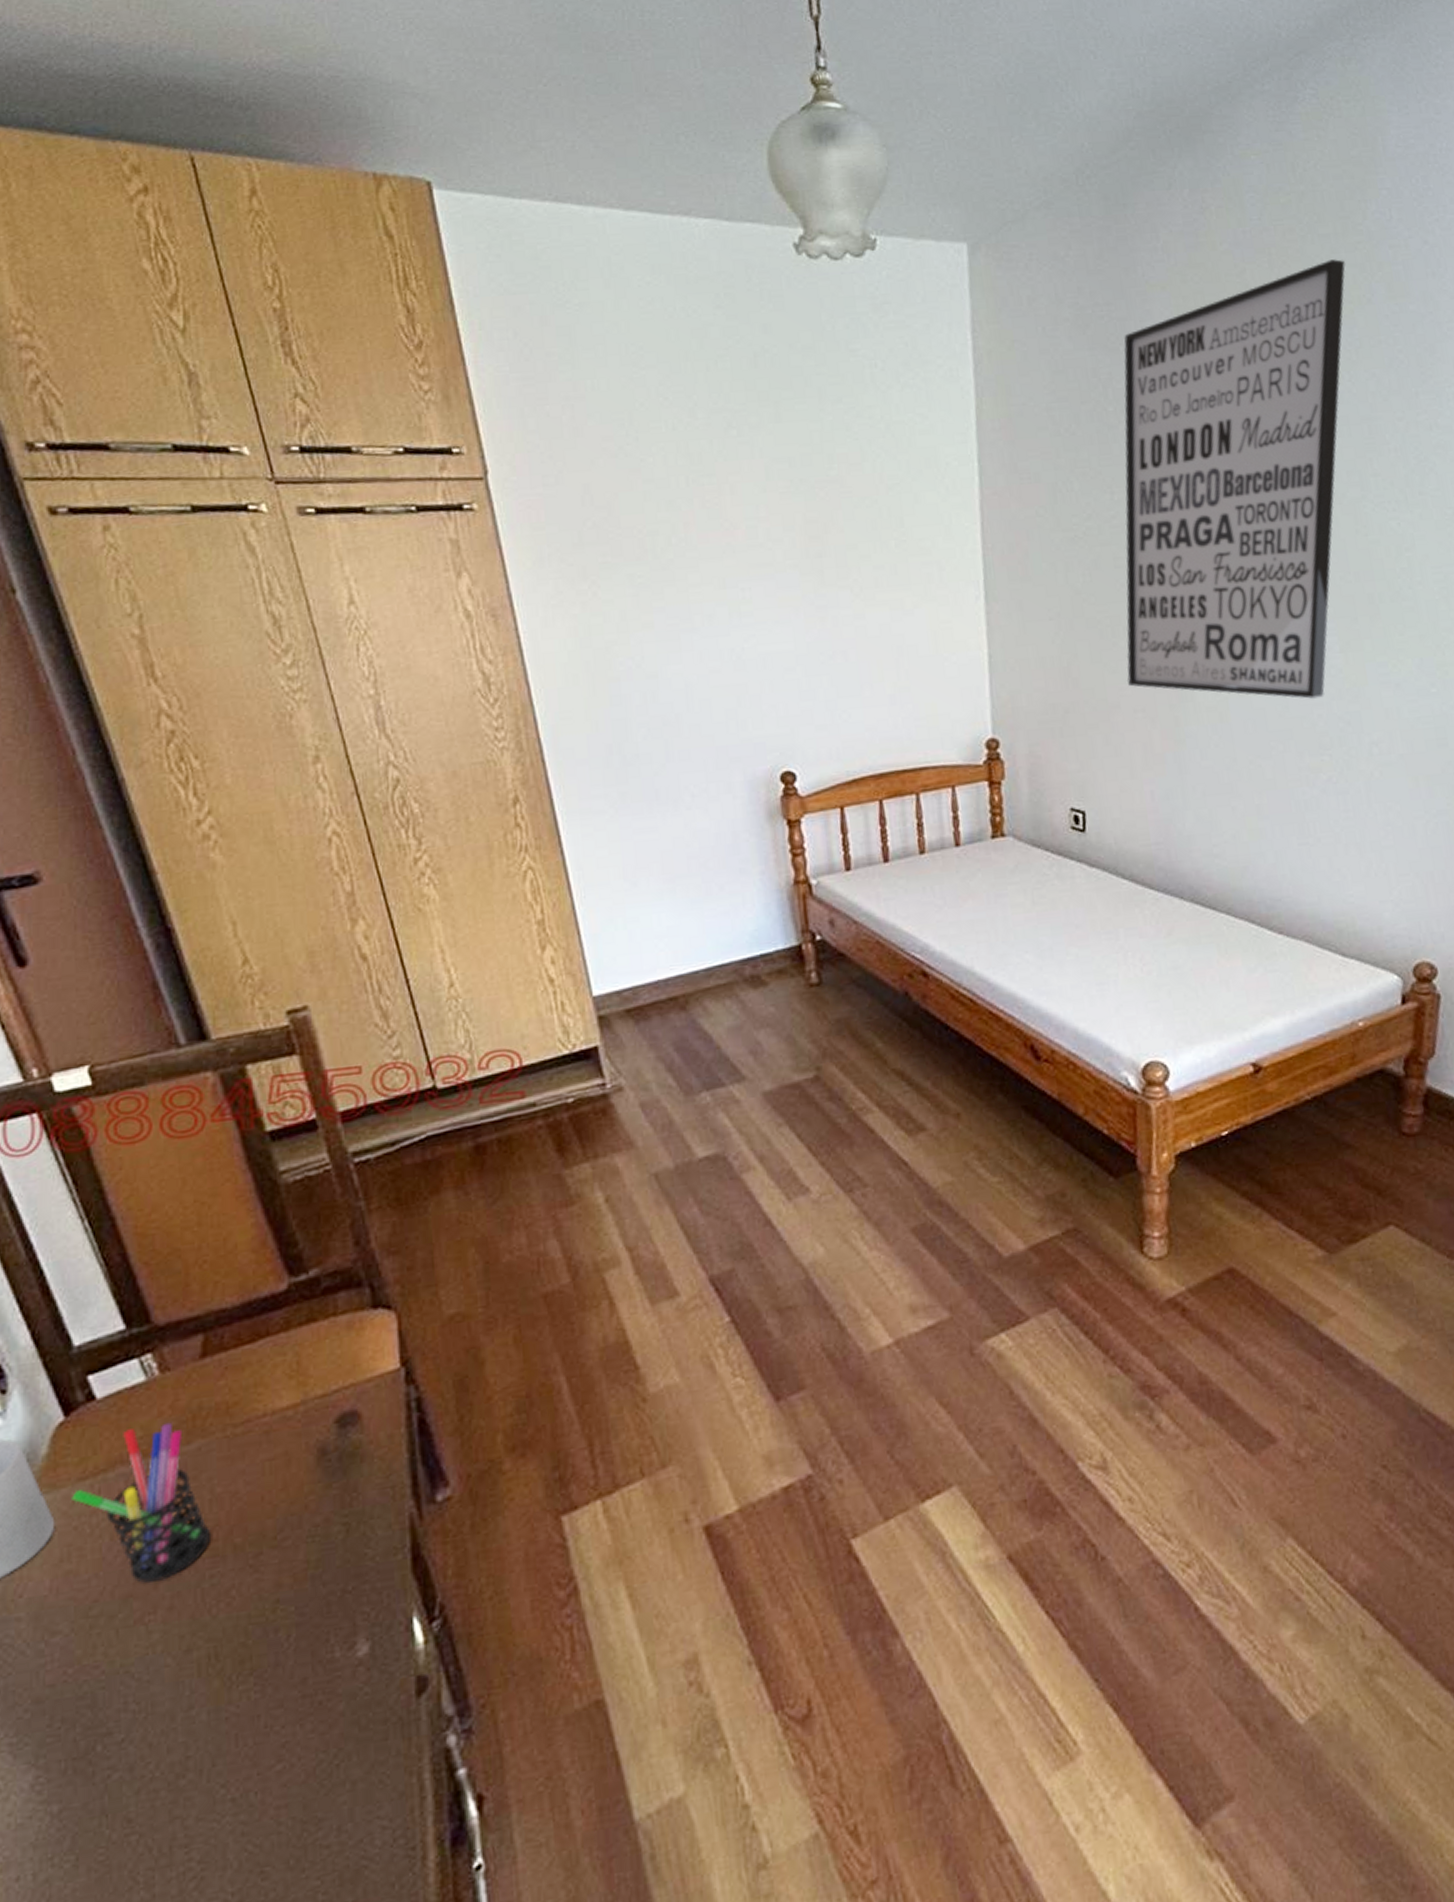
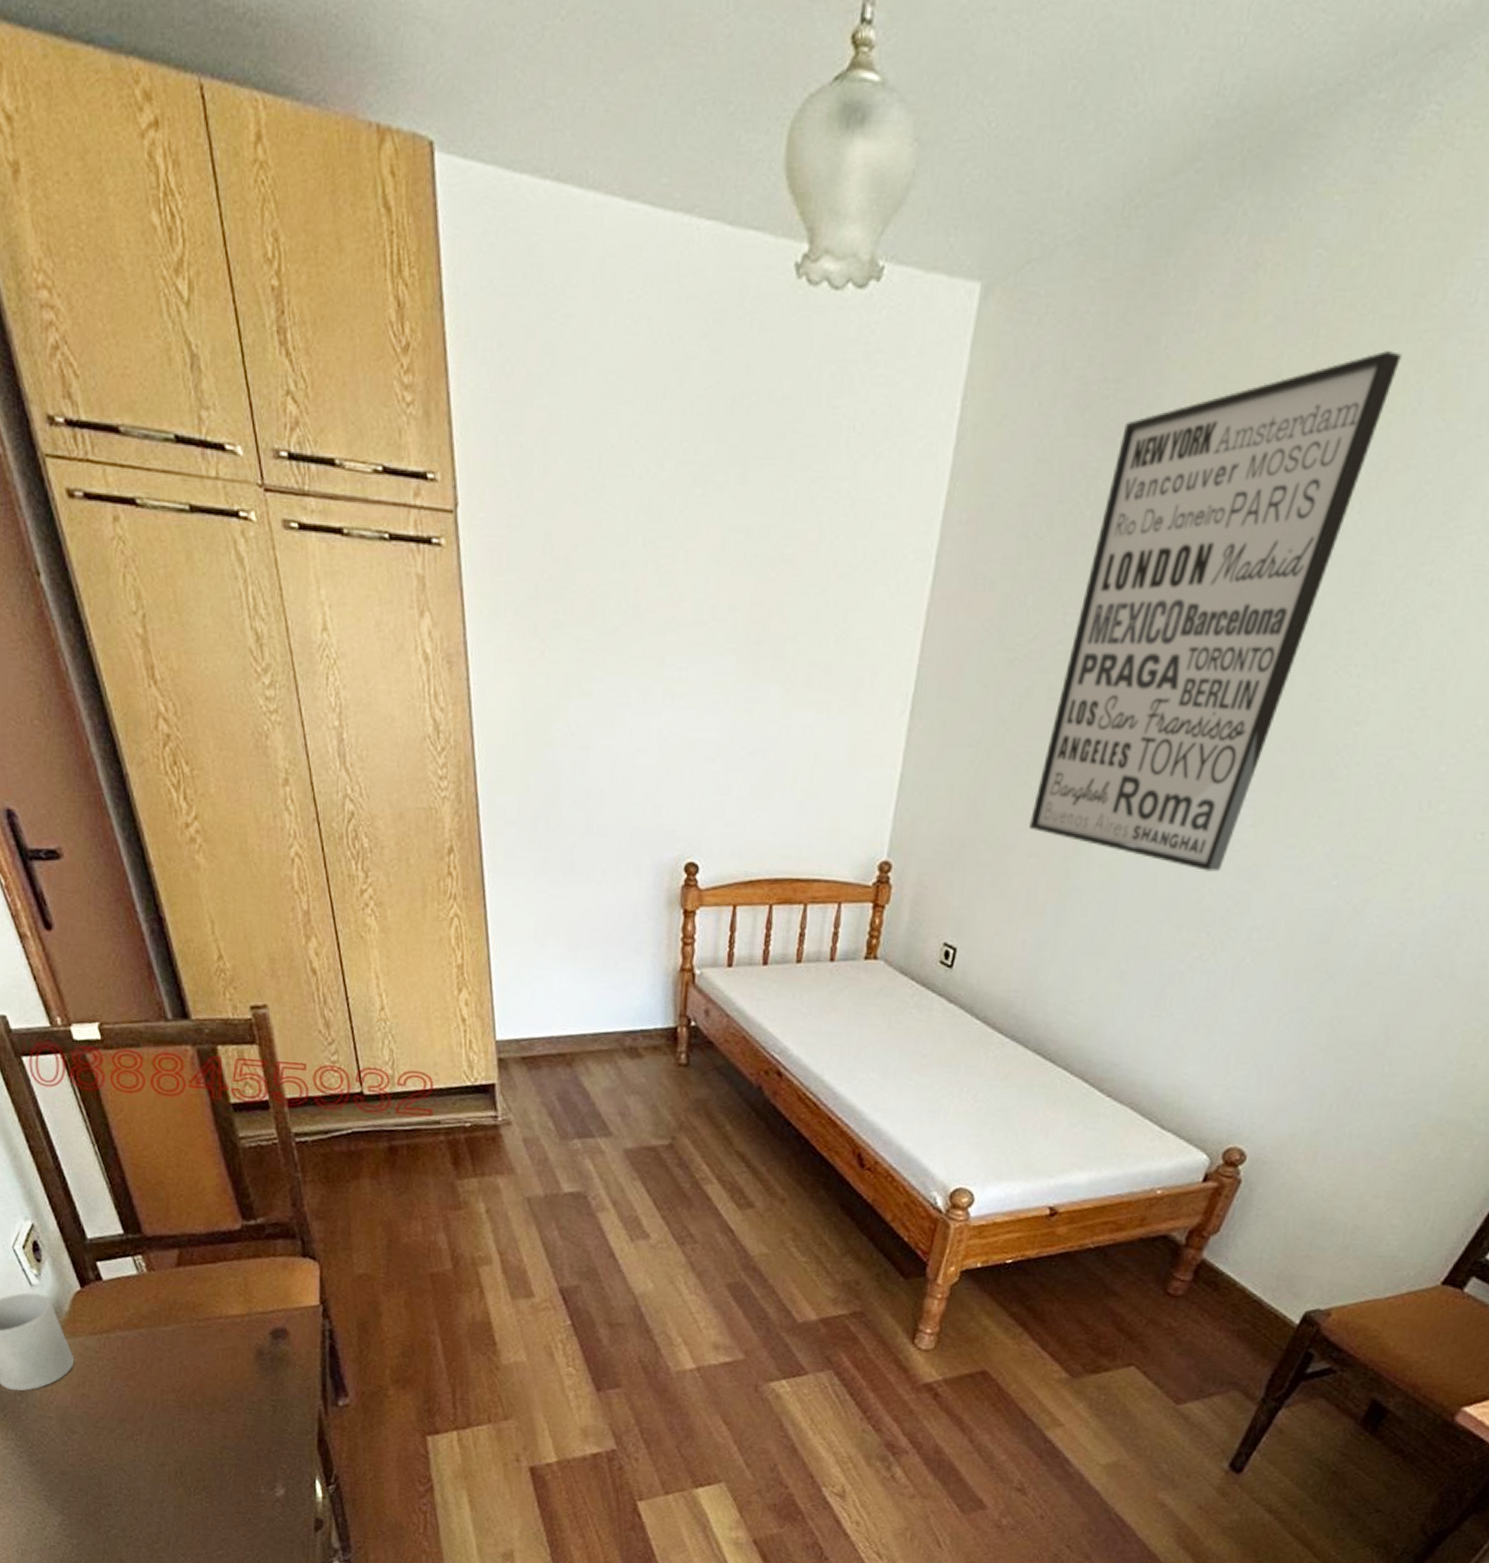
pen holder: present [72,1422,212,1583] -> none [85,1306,180,1415]

